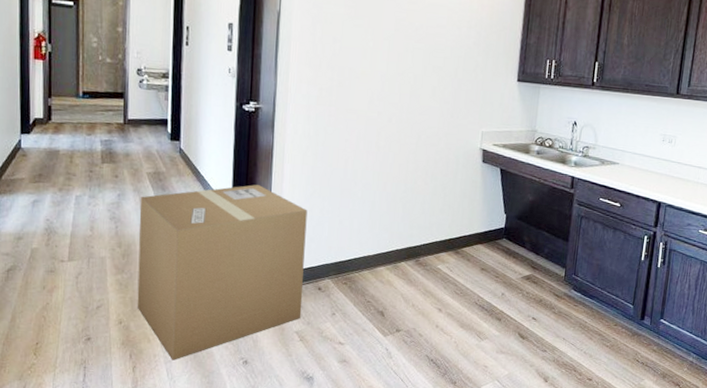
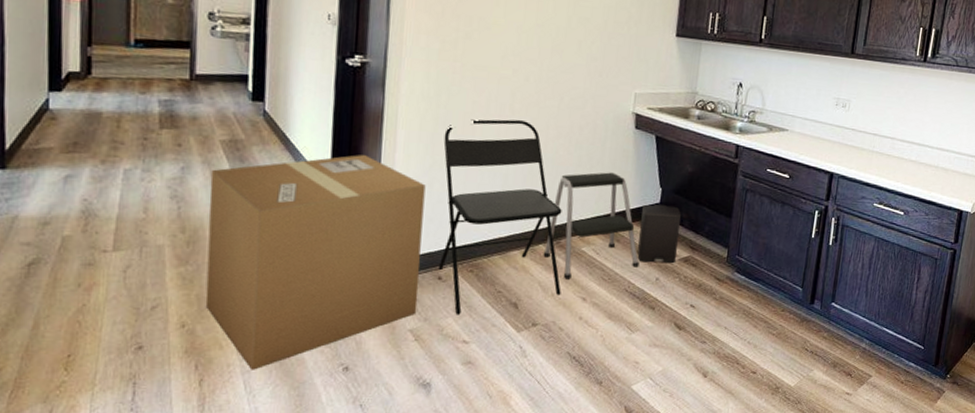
folding chair: none [318,154,420,321] -> present [437,119,562,315]
step stool: none [405,200,487,293] -> present [543,172,640,280]
pedal bin: none [485,228,524,281] -> present [637,203,682,264]

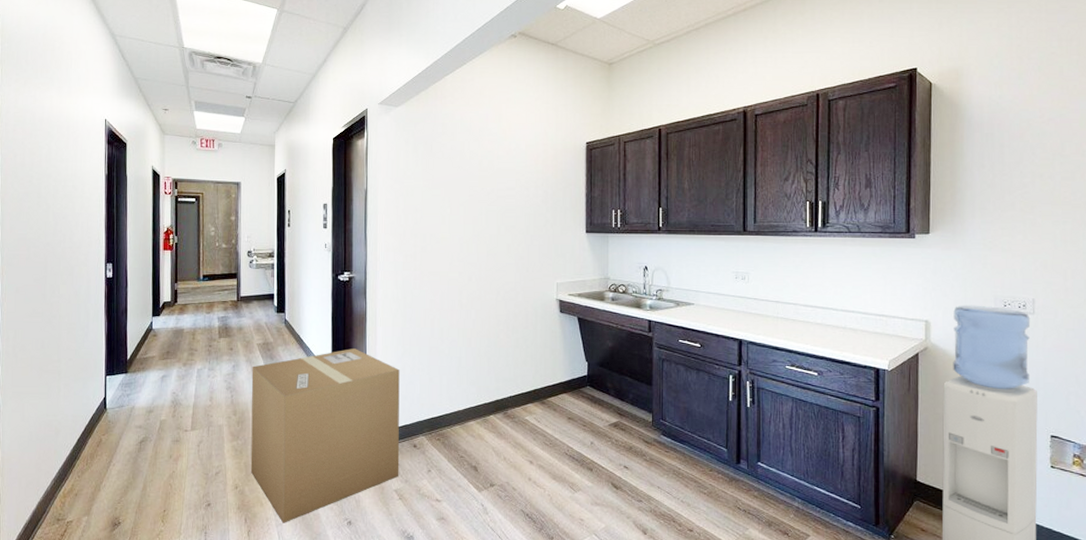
folding chair: present [437,119,562,315] -> none [411,313,512,477]
step stool: present [543,172,640,280] -> none [494,351,575,445]
pedal bin: present [637,203,682,264] -> none [573,376,608,429]

